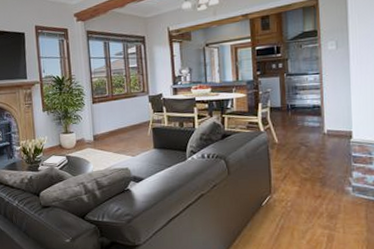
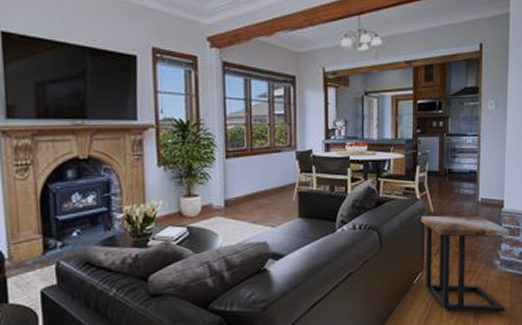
side table: none [266,146,362,236] -> present [421,215,510,313]

